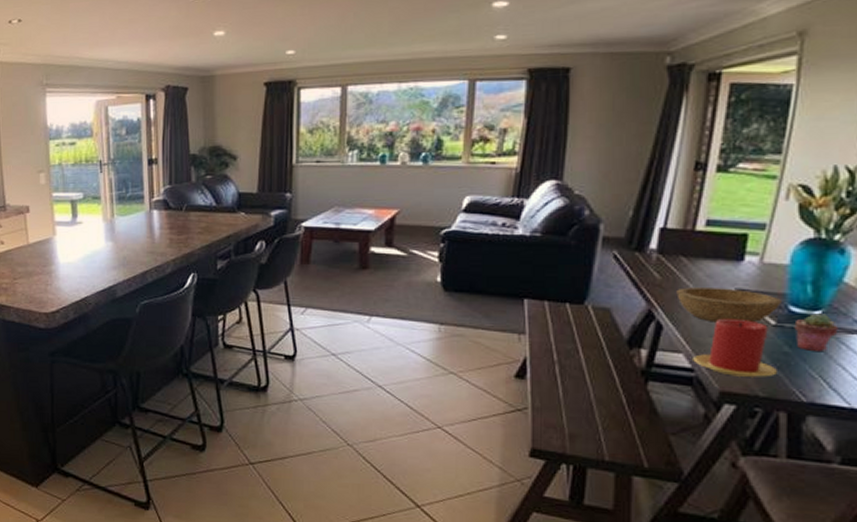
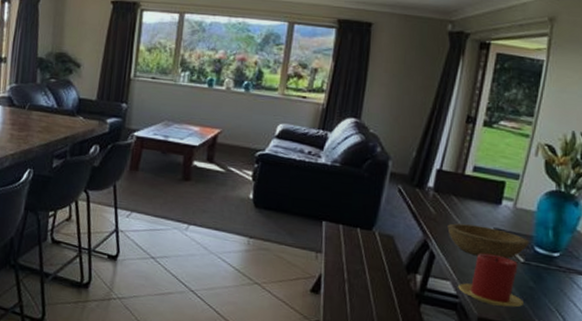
potted succulent: present [794,313,839,351] -> none [538,255,572,288]

